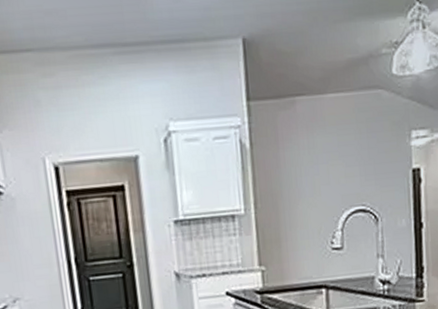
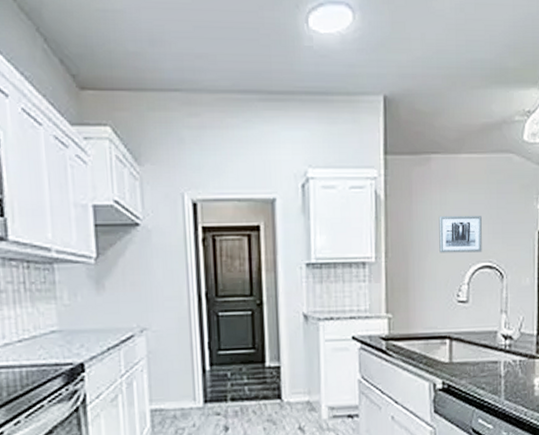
wall art: none [307,158,355,200] -> present [439,215,482,253]

